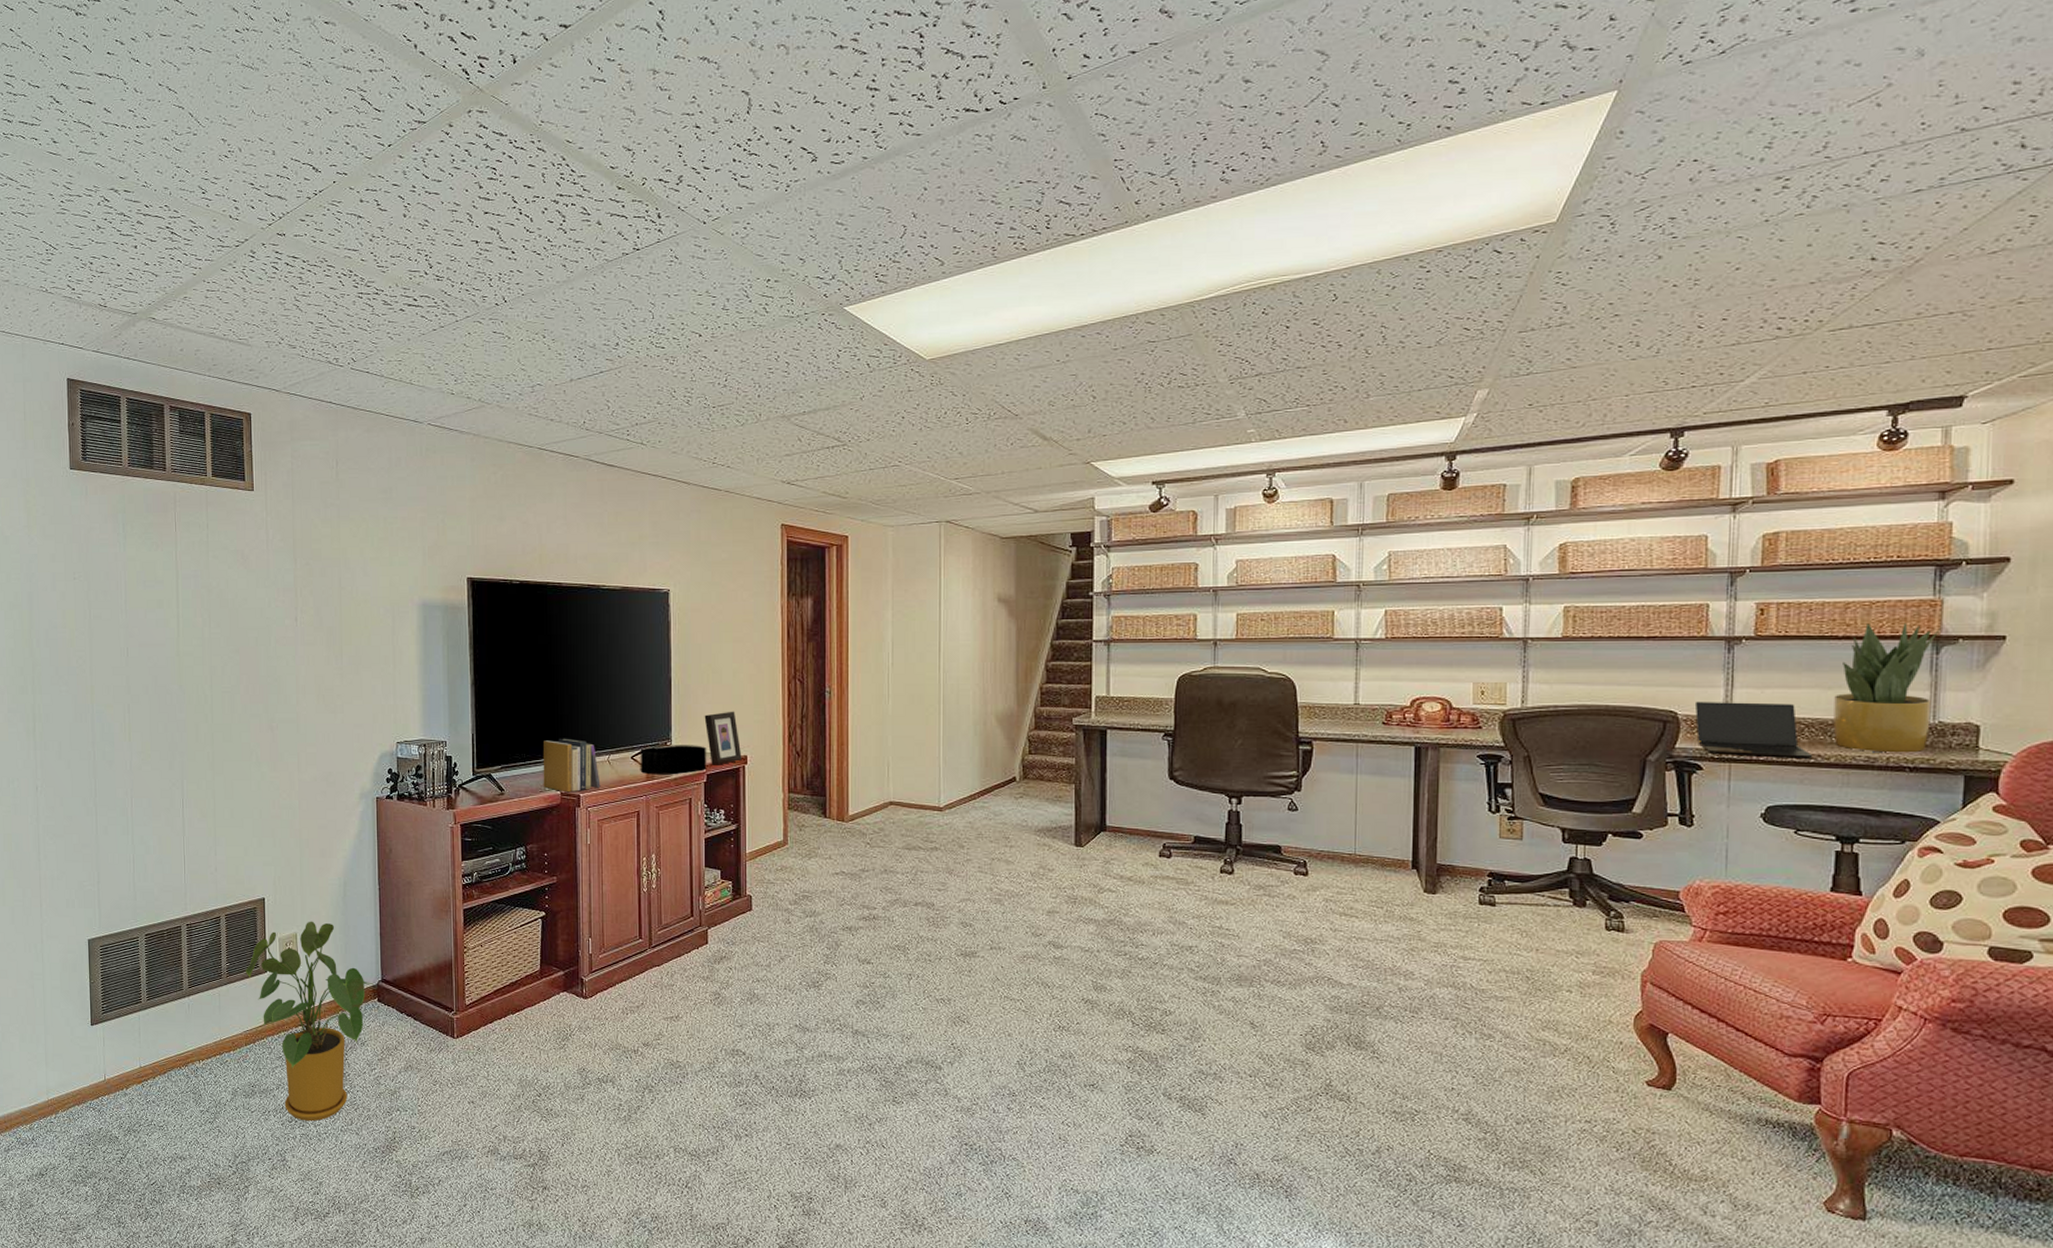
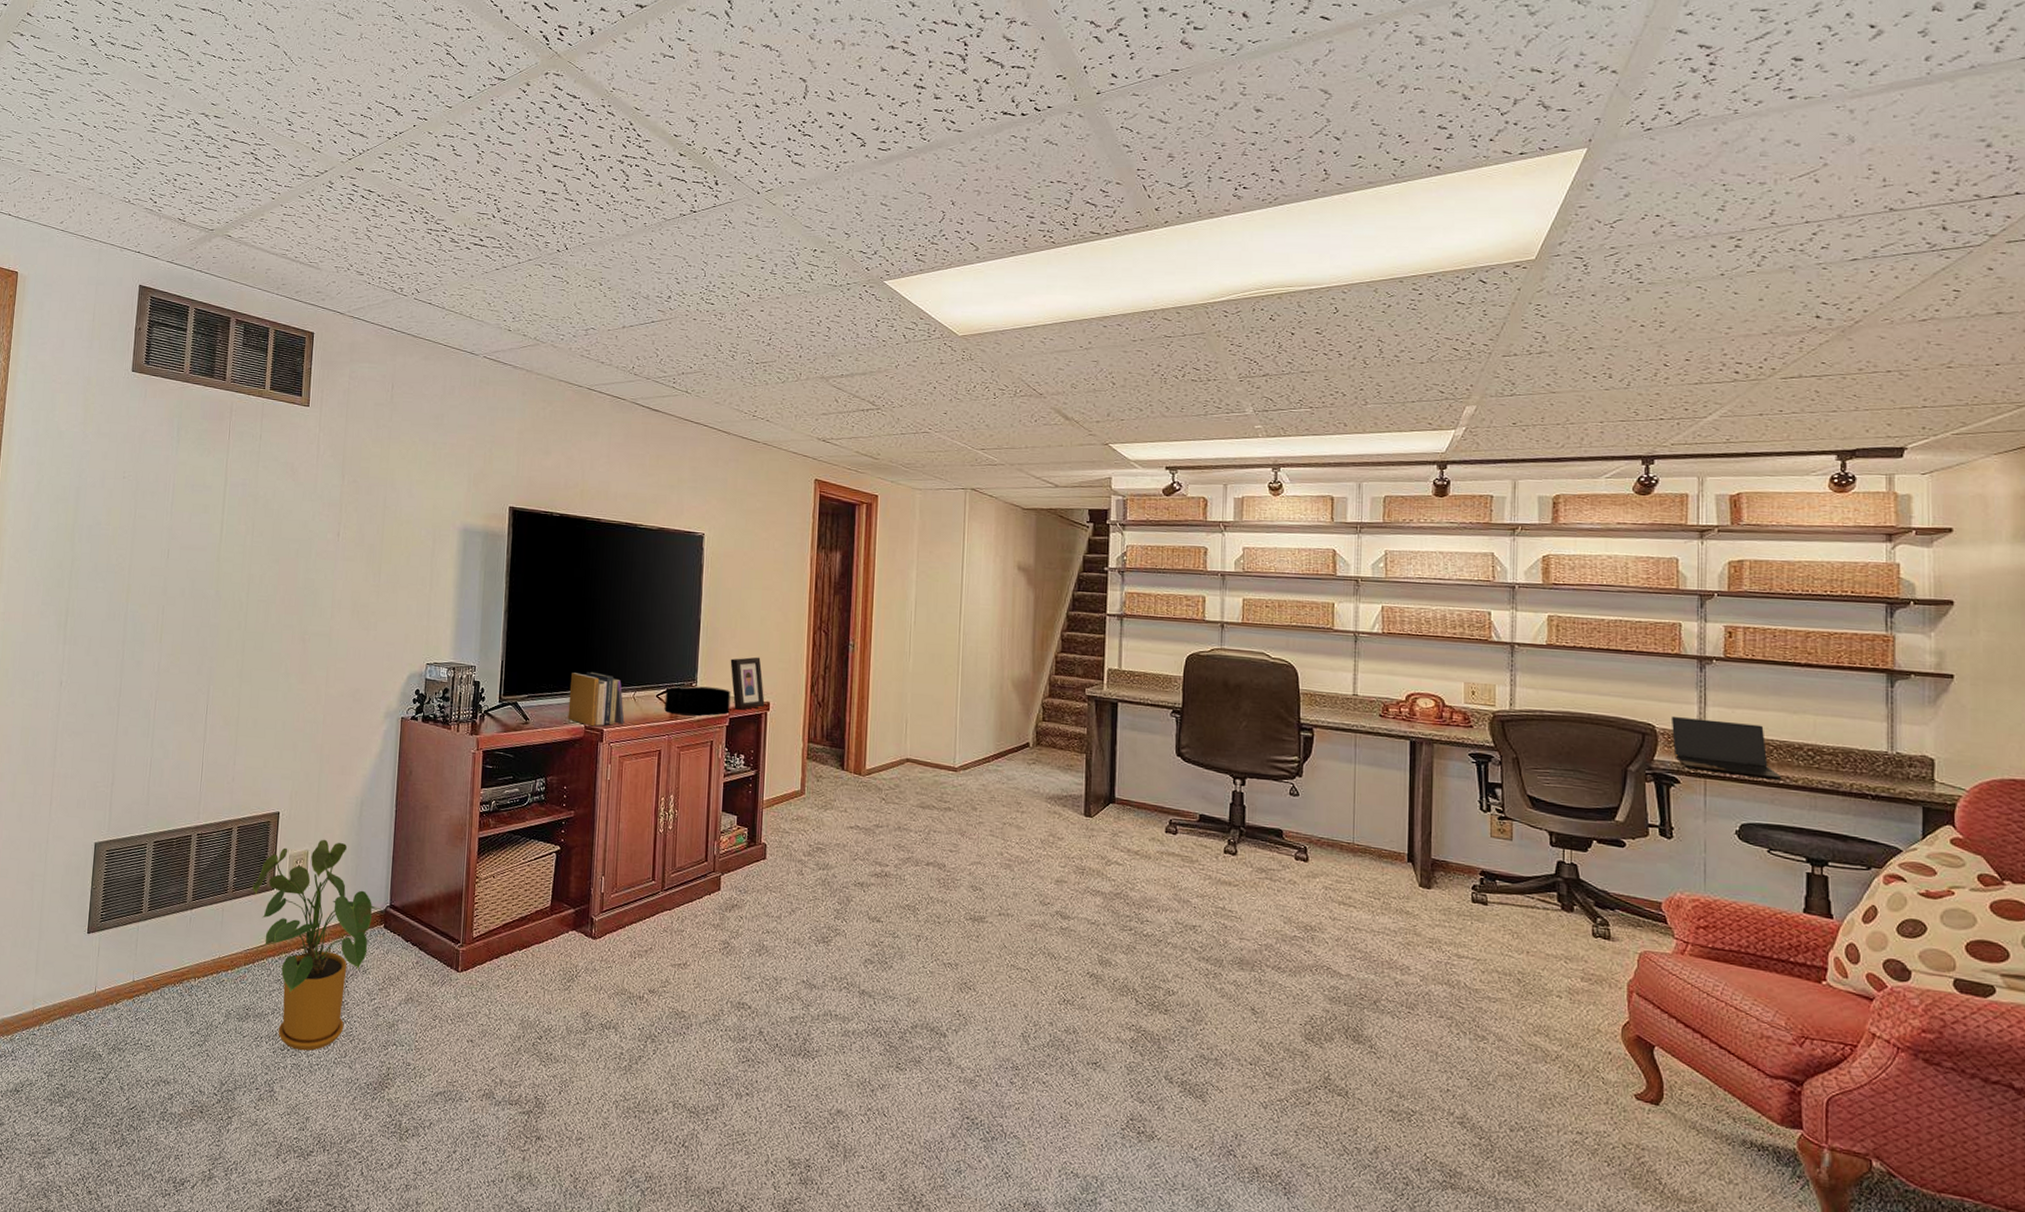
planter: present [1833,623,1942,753] -> none [1799,653,1895,782]

